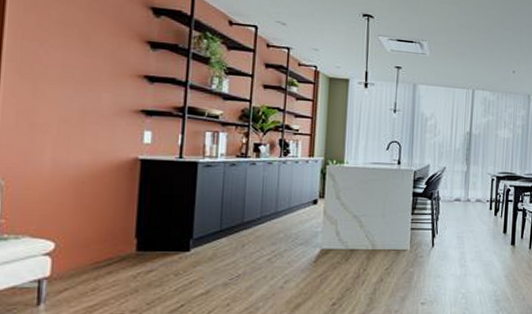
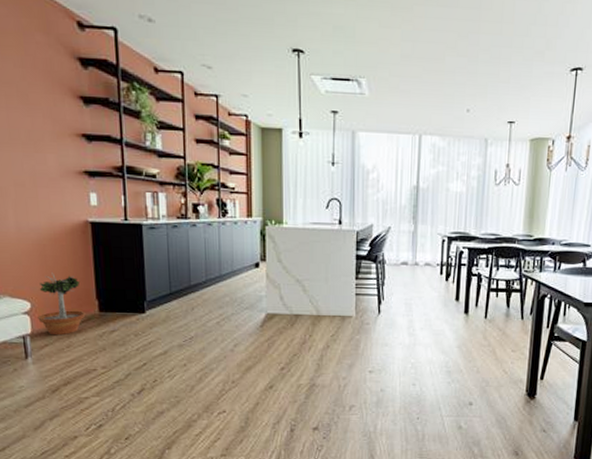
potted tree: none [61,209,120,278] -> present [37,271,86,336]

